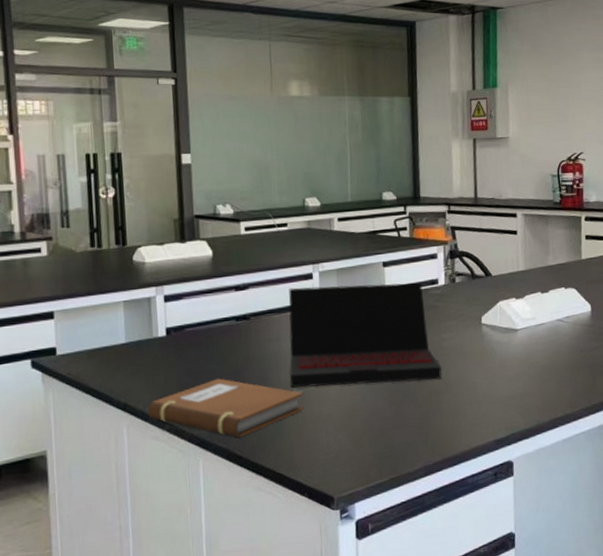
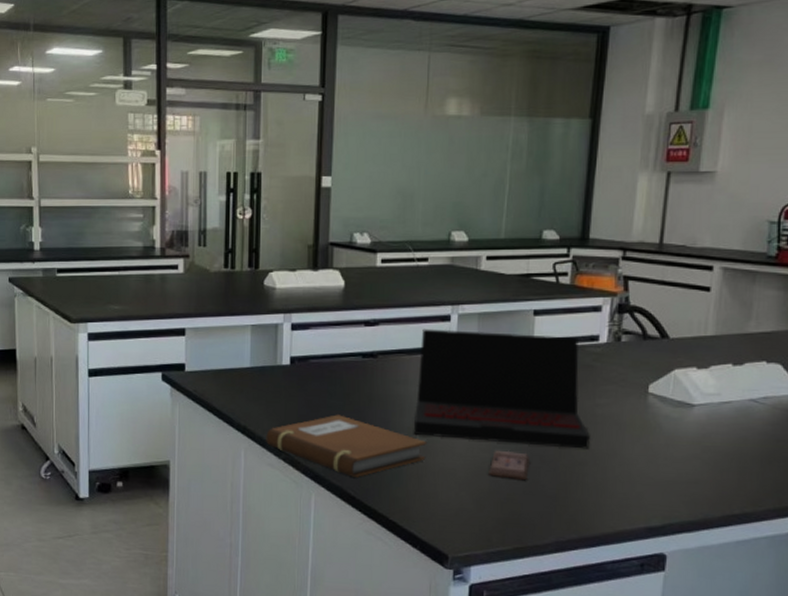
book: none [361,390,395,416] -> present [489,450,529,481]

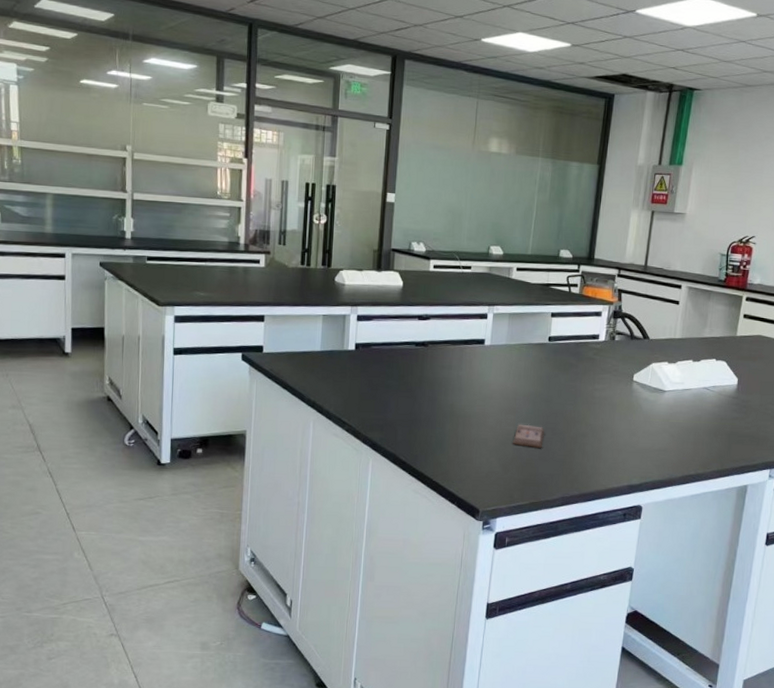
notebook: present [266,414,426,477] -> none [332,393,465,446]
laptop: present [413,328,590,449] -> none [454,324,590,424]

